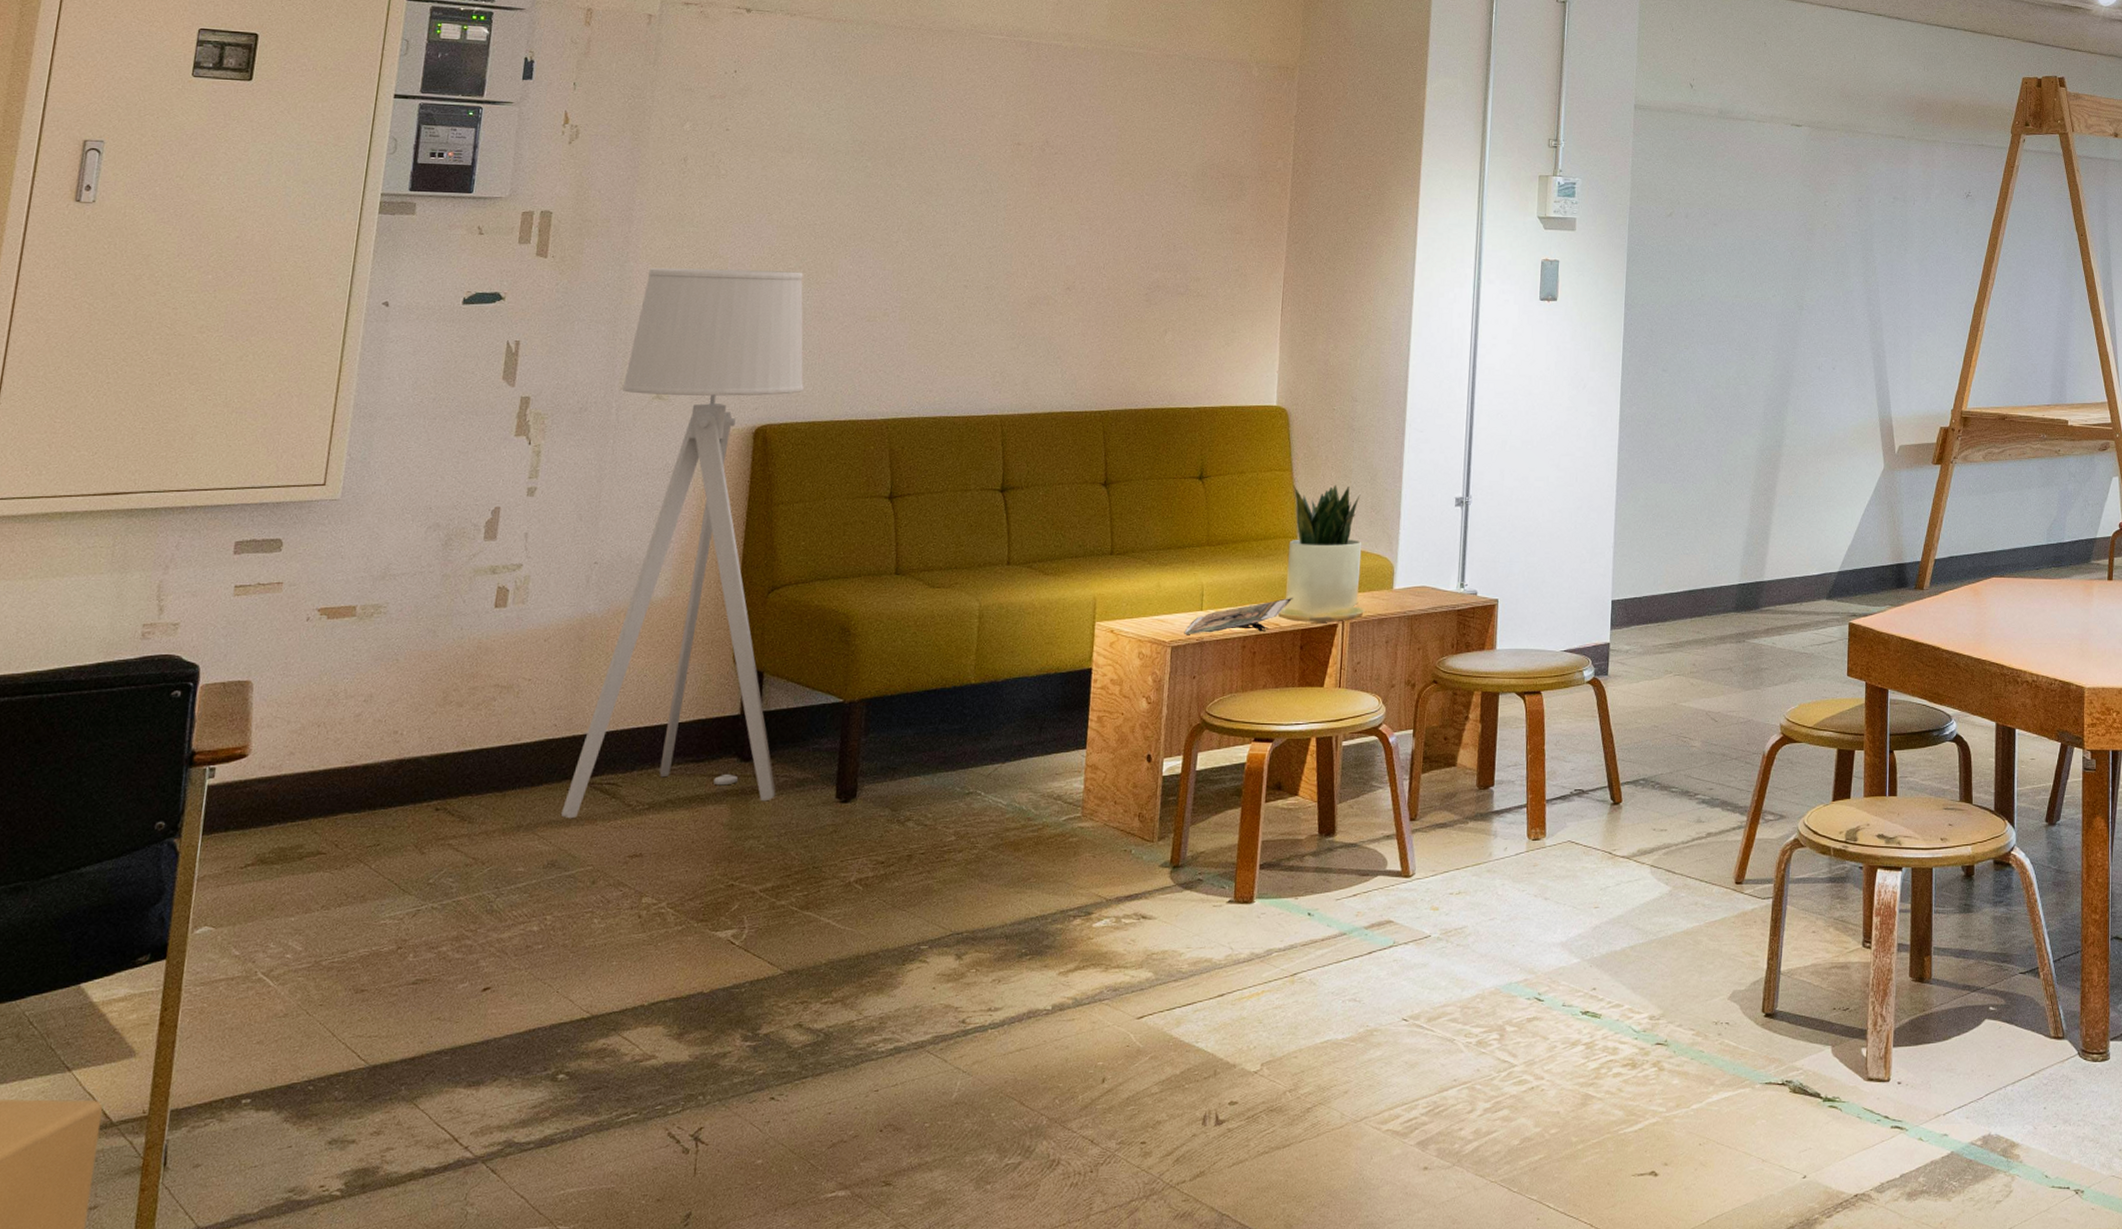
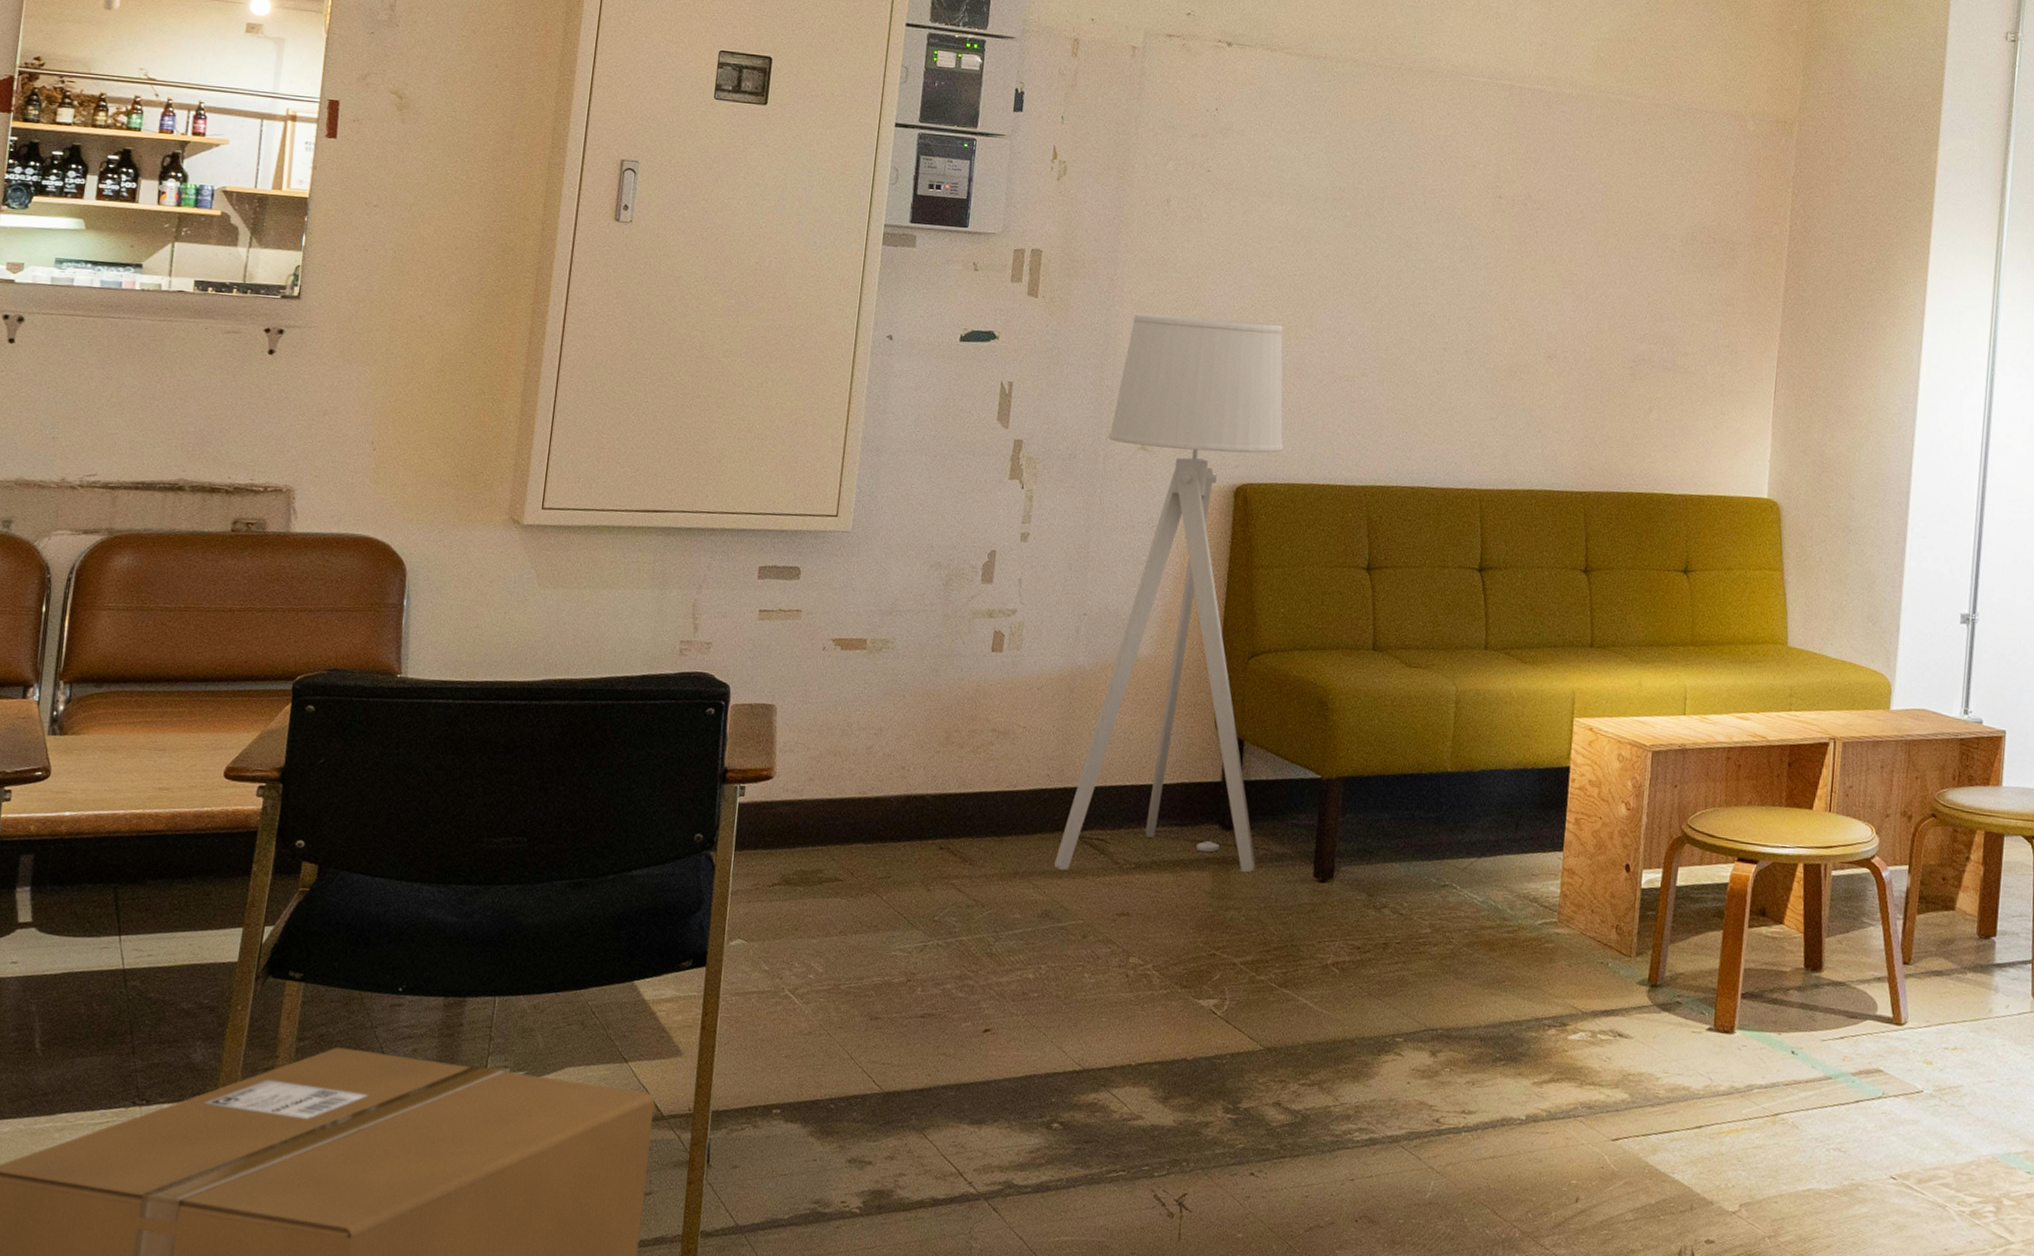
magazine: present [1184,597,1294,634] -> none [1665,708,1782,745]
planter: present [1277,484,1366,622] -> none [1764,588,1860,741]

